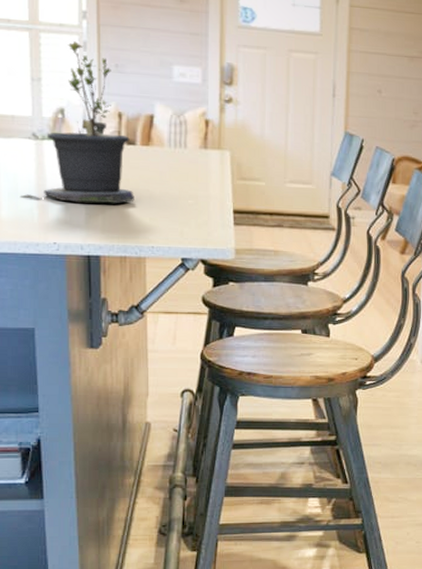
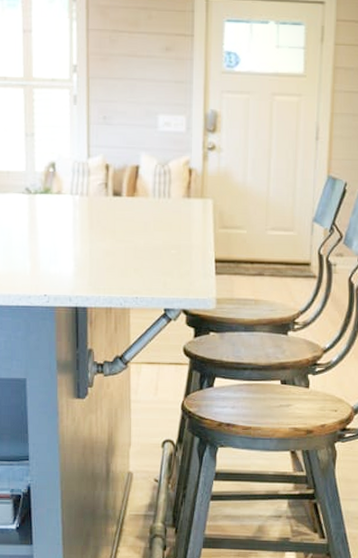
potted plant: present [19,41,134,204] -> none [13,95,120,256]

